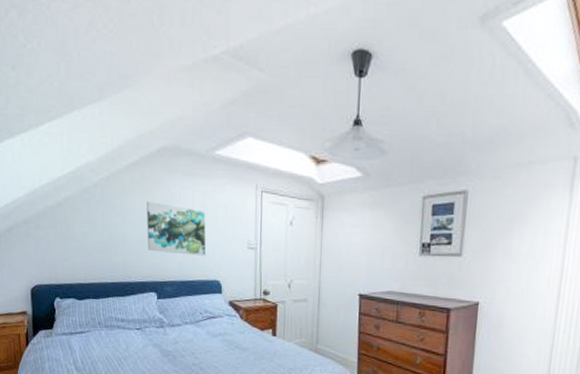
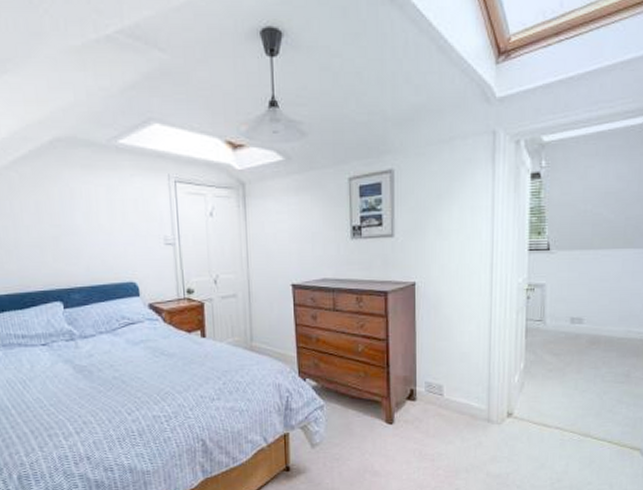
wall art: present [147,202,206,256] -> none [42,200,117,257]

